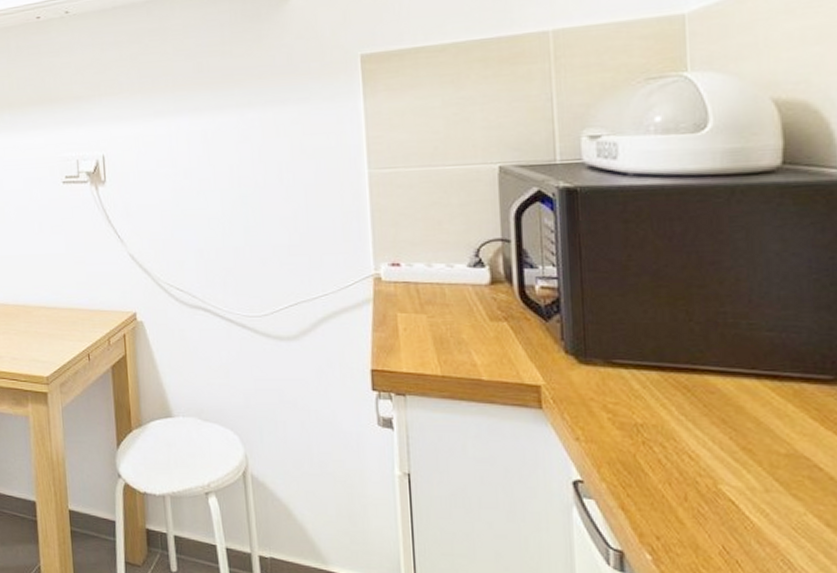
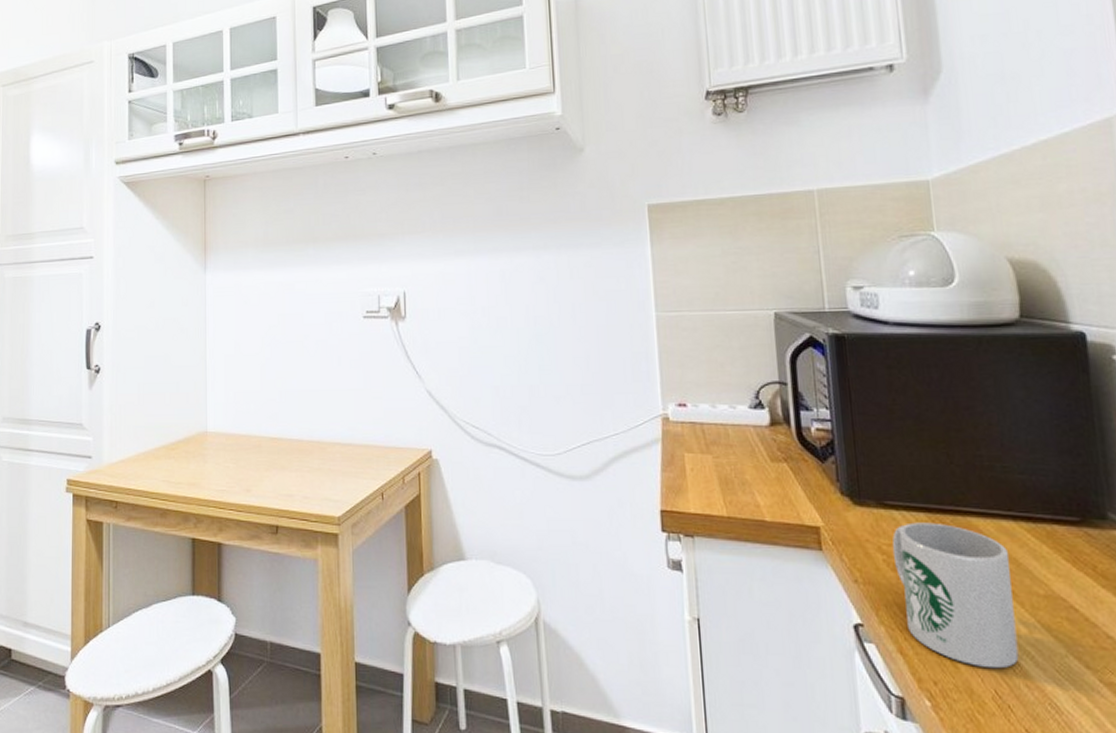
mug: none [618,381,752,526] -> present [892,522,1019,669]

